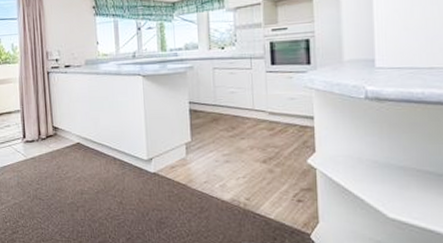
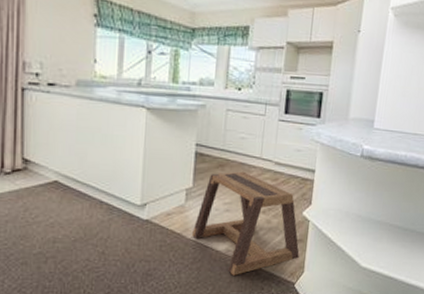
stool: none [196,123,310,225] -> present [192,171,300,276]

